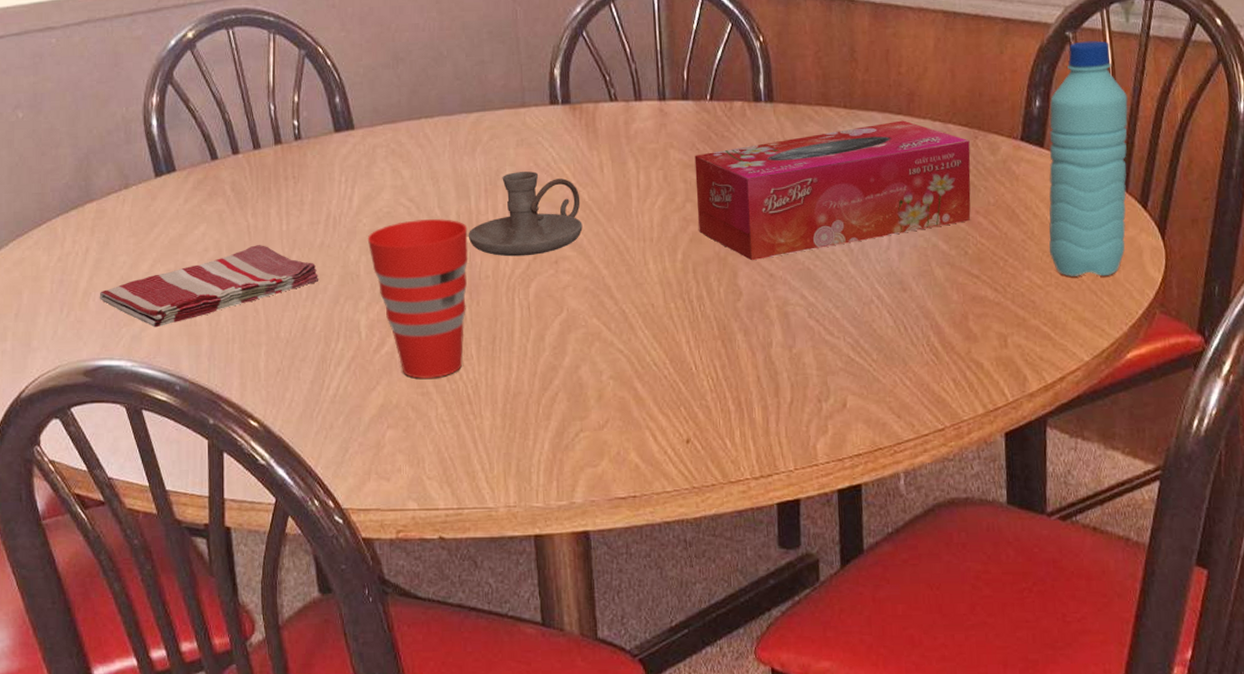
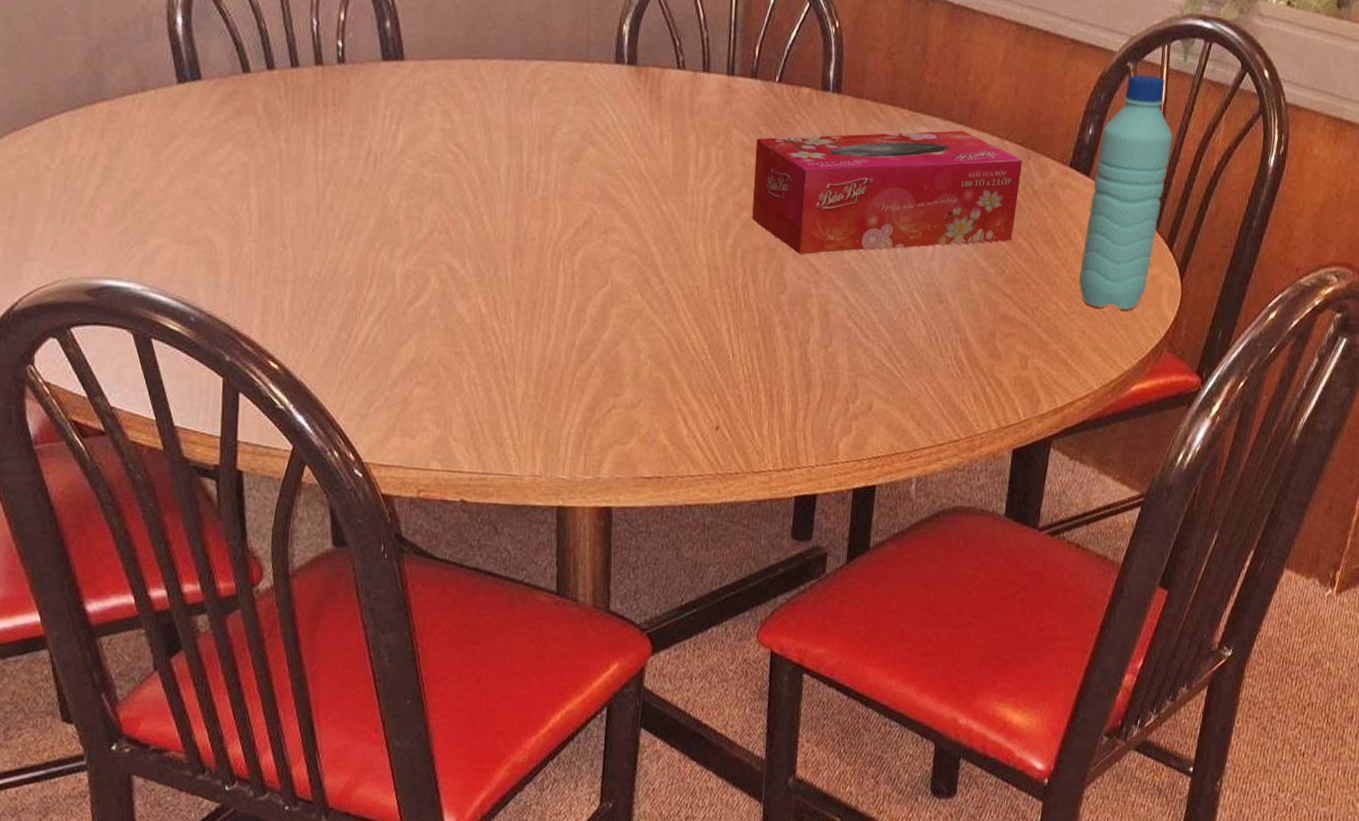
dish towel: present [99,245,319,328] -> none [107,174,355,251]
cup: present [367,219,468,379] -> none [409,168,517,338]
candle holder: present [468,171,583,257] -> none [516,131,637,222]

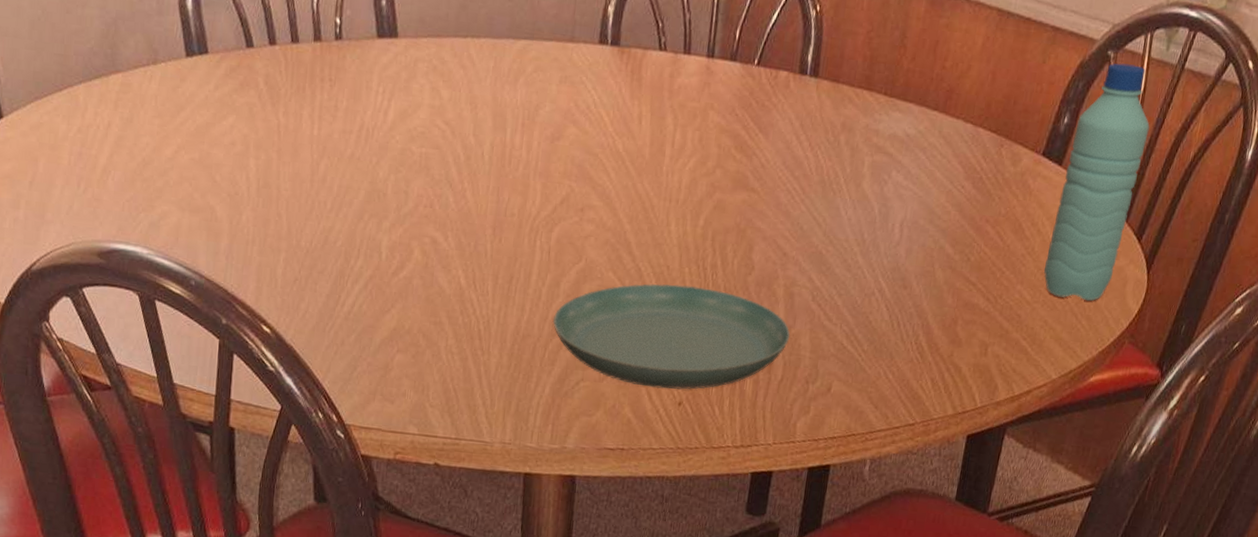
saucer: none [580,306,827,414] -> present [552,284,790,390]
tissue box: present [752,130,1022,255] -> none [724,116,995,237]

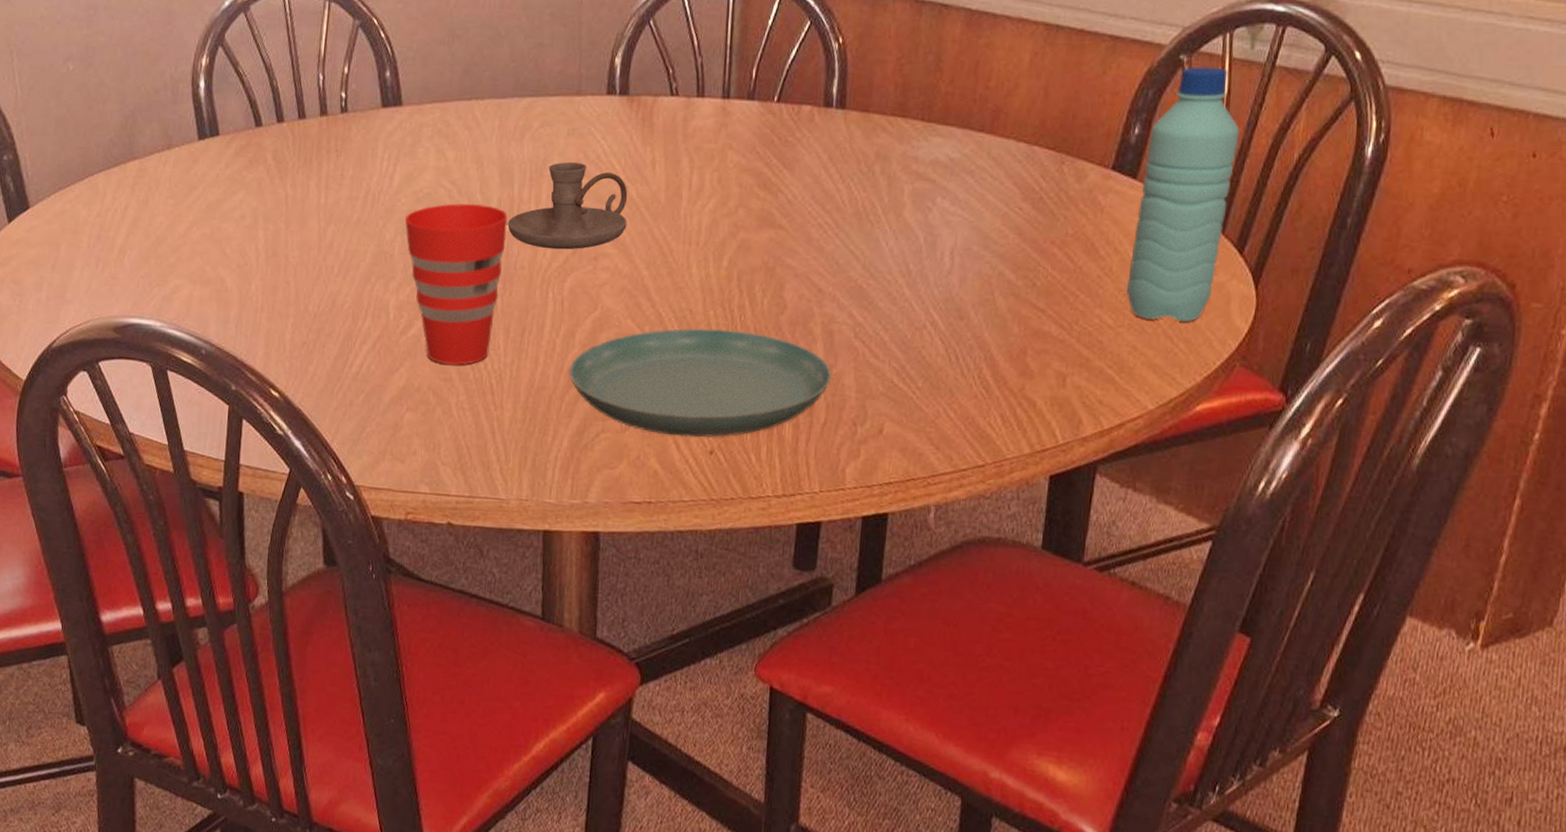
cup: none [398,144,500,309] -> present [404,203,508,365]
candle holder: none [499,110,615,200] -> present [507,162,628,250]

